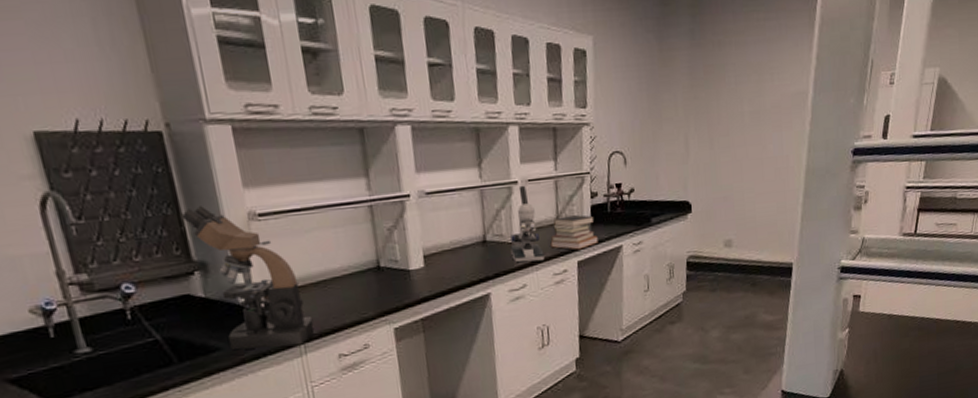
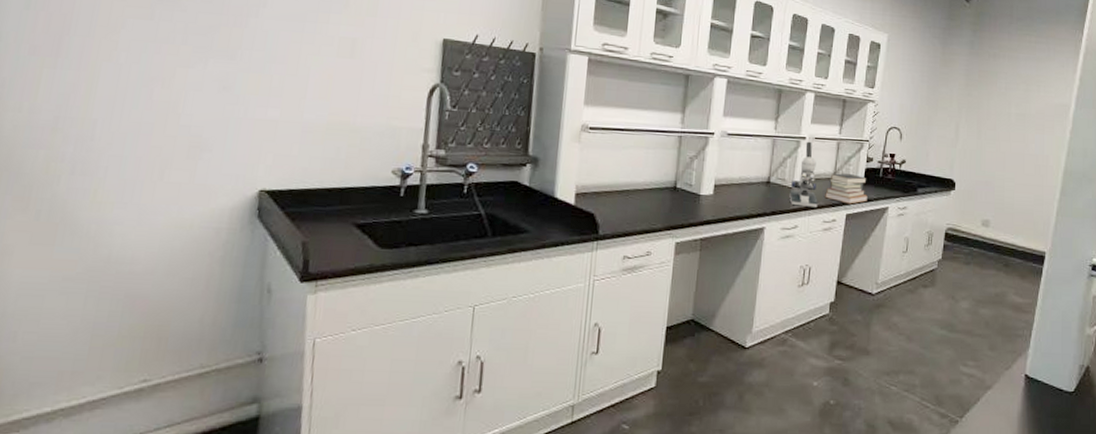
microscope: present [181,206,315,351] -> none [530,113,610,242]

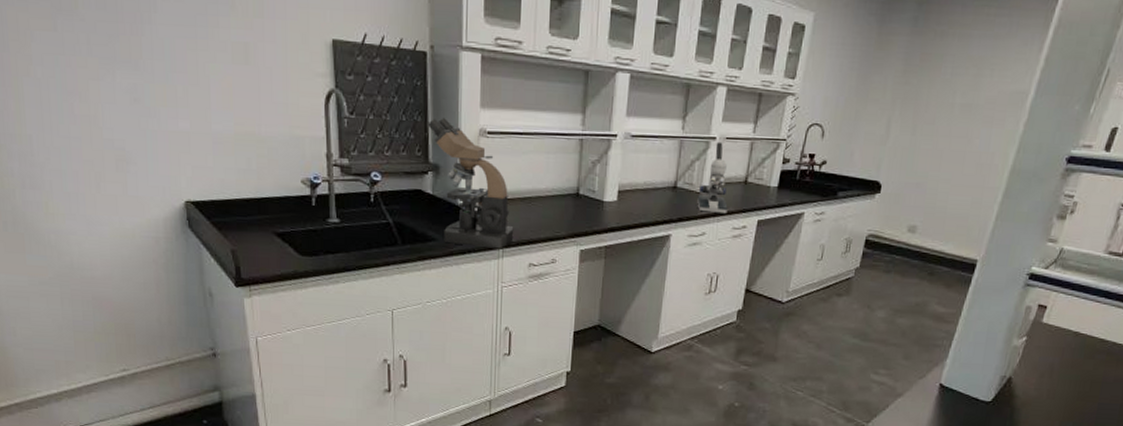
microscope: none [530,113,610,242] -> present [428,118,514,249]
books: present [825,173,868,204] -> none [735,176,782,210]

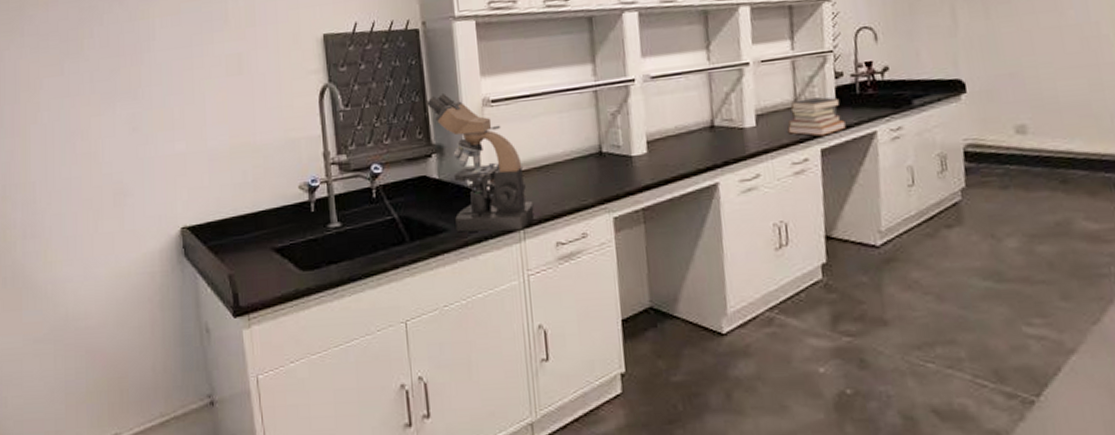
microscope: present [697,141,728,215] -> none [741,66,781,151]
books: none [735,176,782,210] -> present [787,97,846,137]

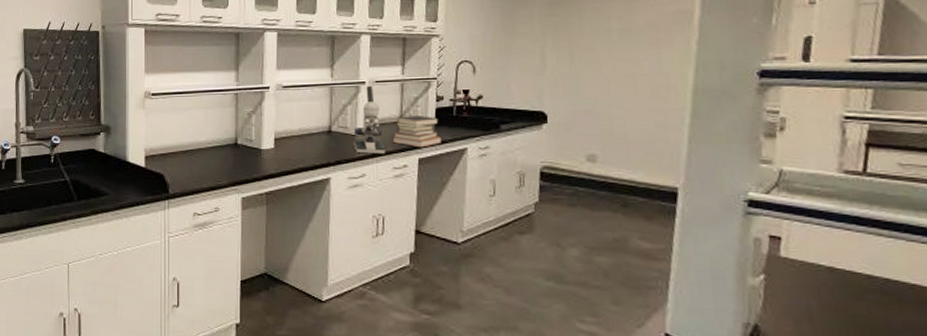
microscope: present [426,94,535,233] -> none [100,85,178,200]
microscope: none [741,66,781,151] -> present [353,85,386,155]

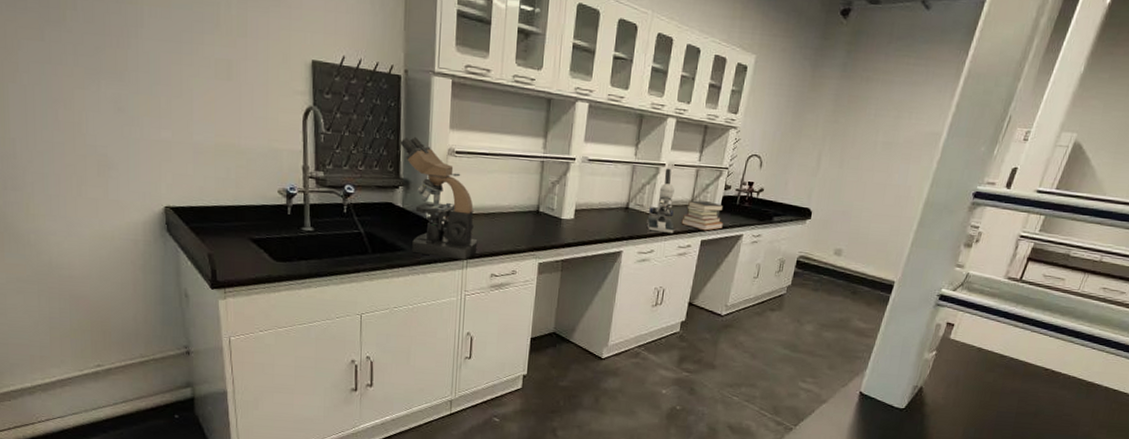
microscope: none [100,85,178,200] -> present [400,137,478,260]

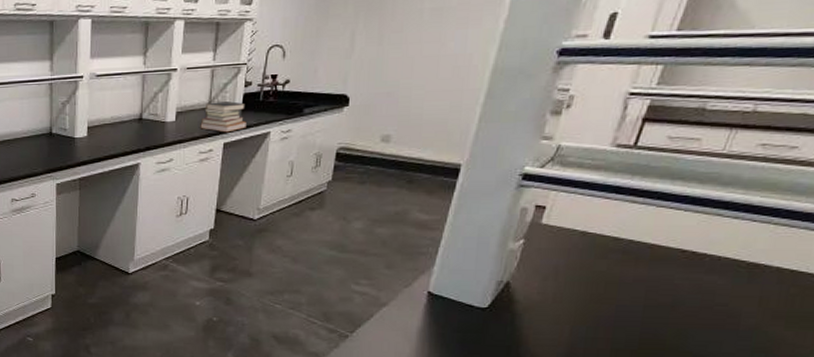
microscope: present [646,168,675,234] -> none [163,72,193,140]

